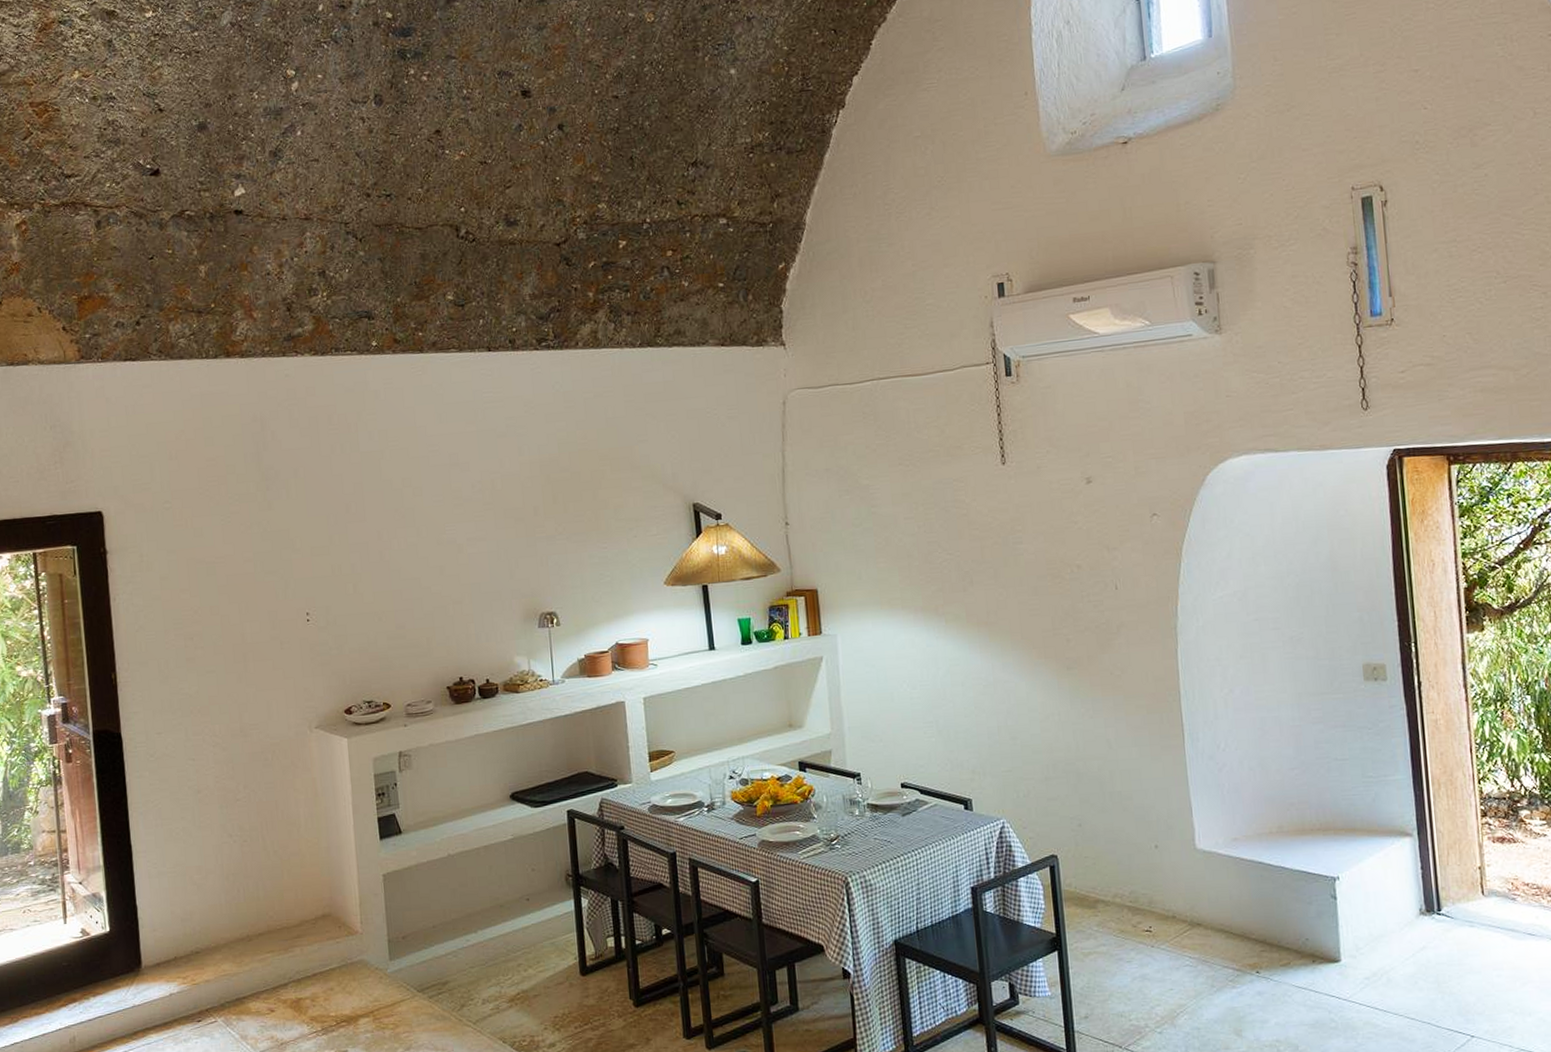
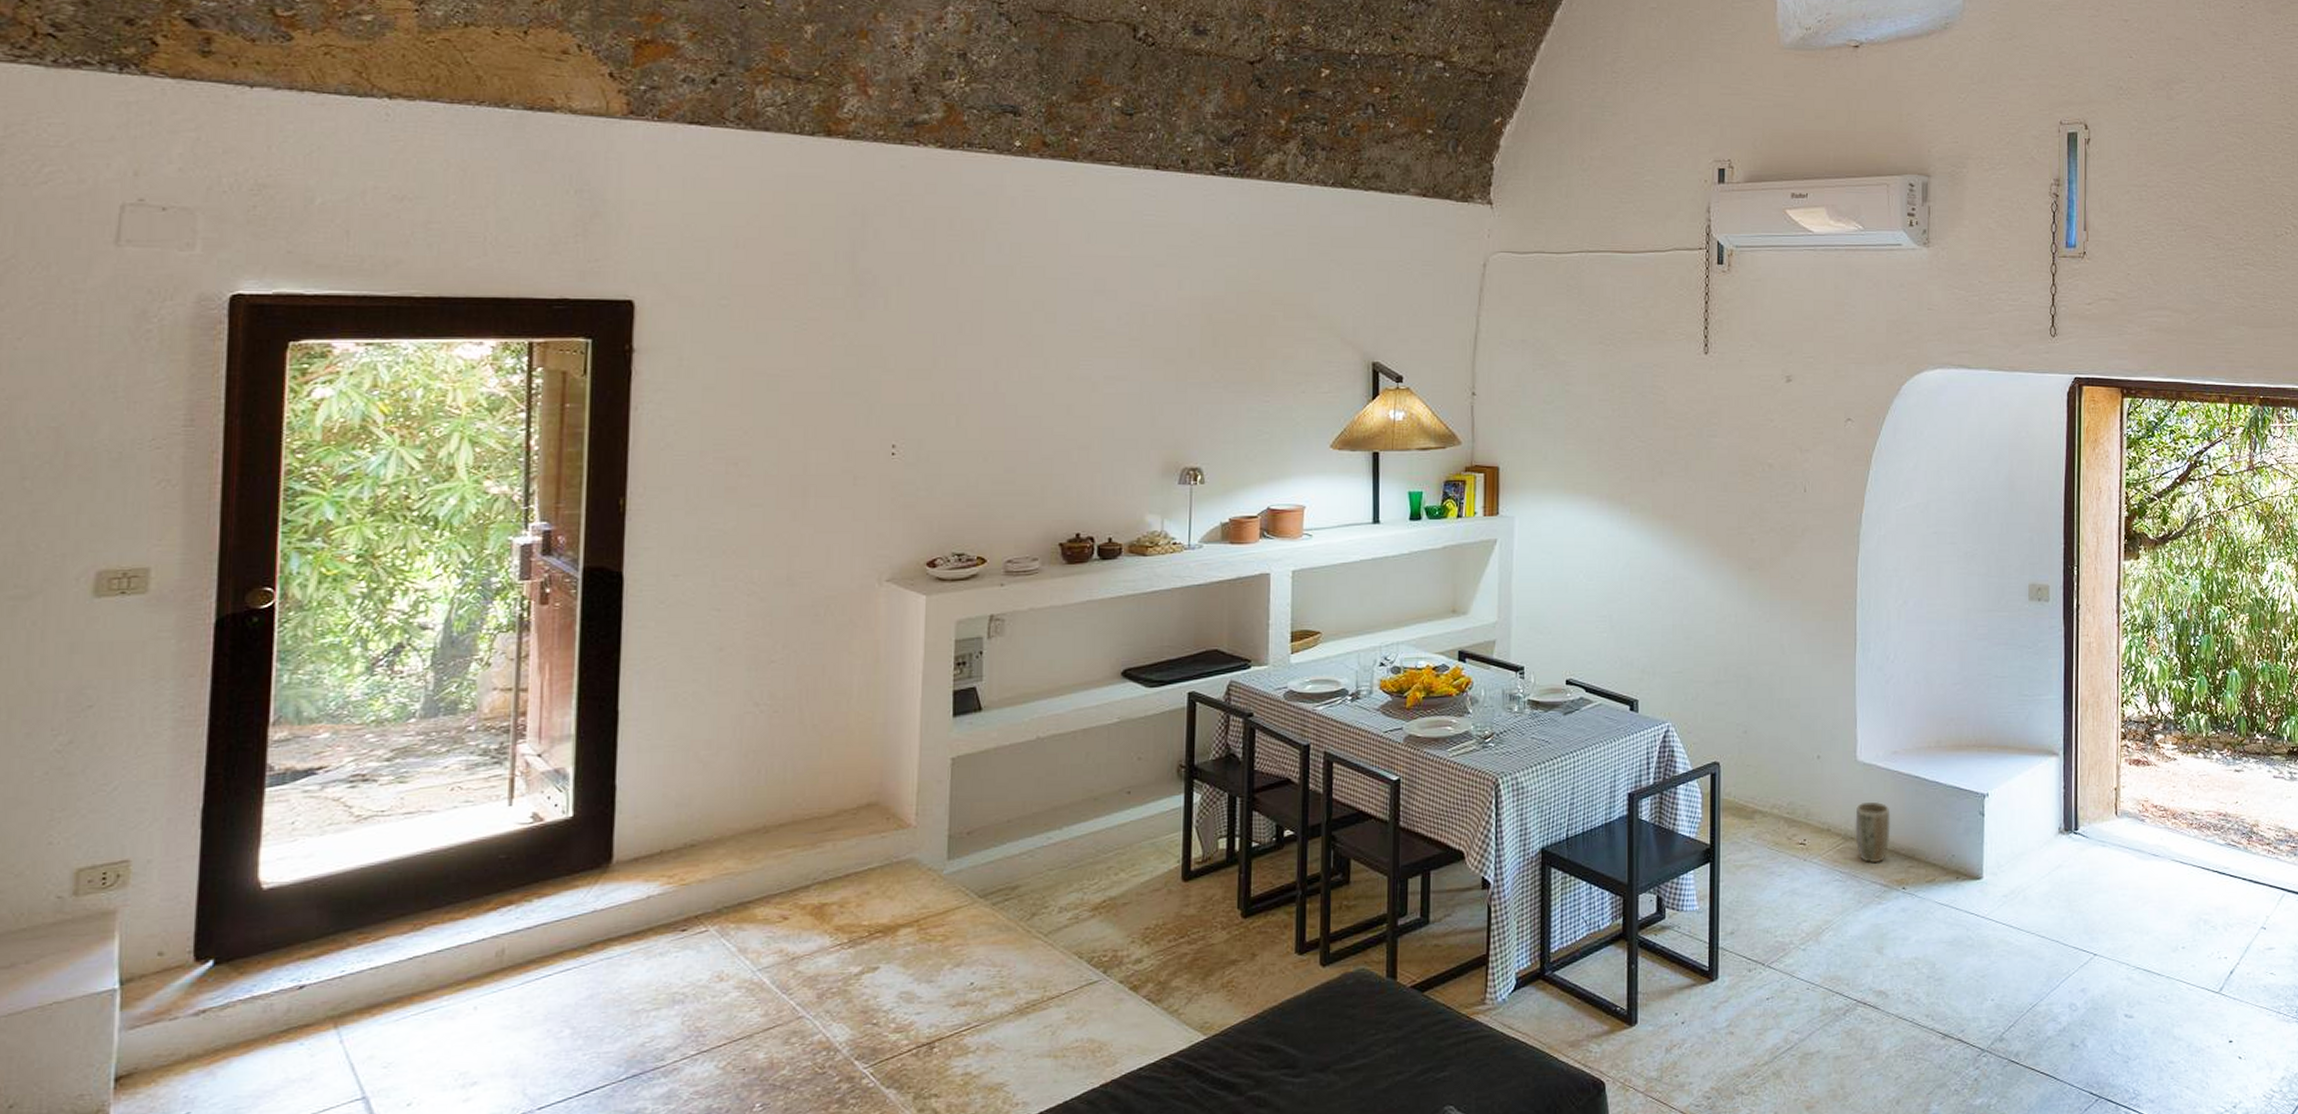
plant pot: none [1200,887,1239,948] -> present [1855,801,1890,863]

